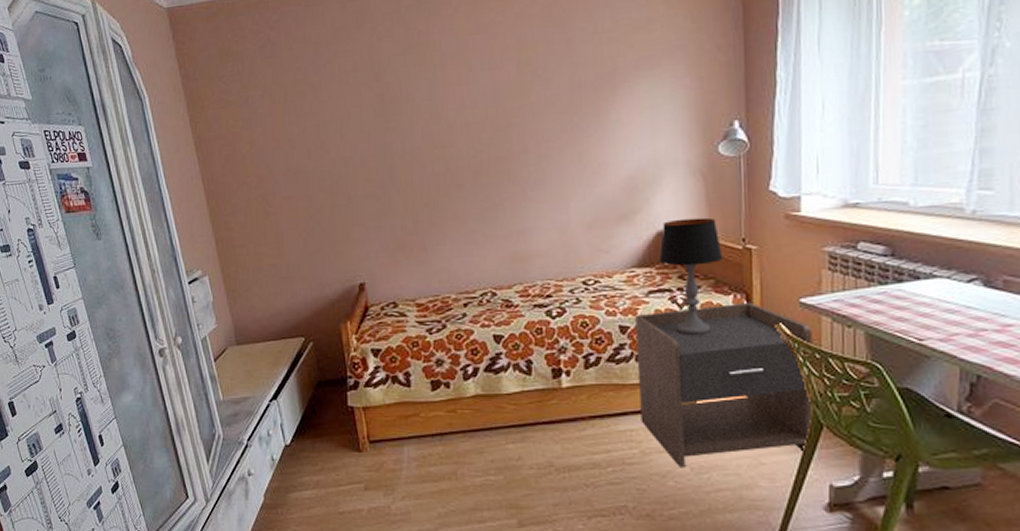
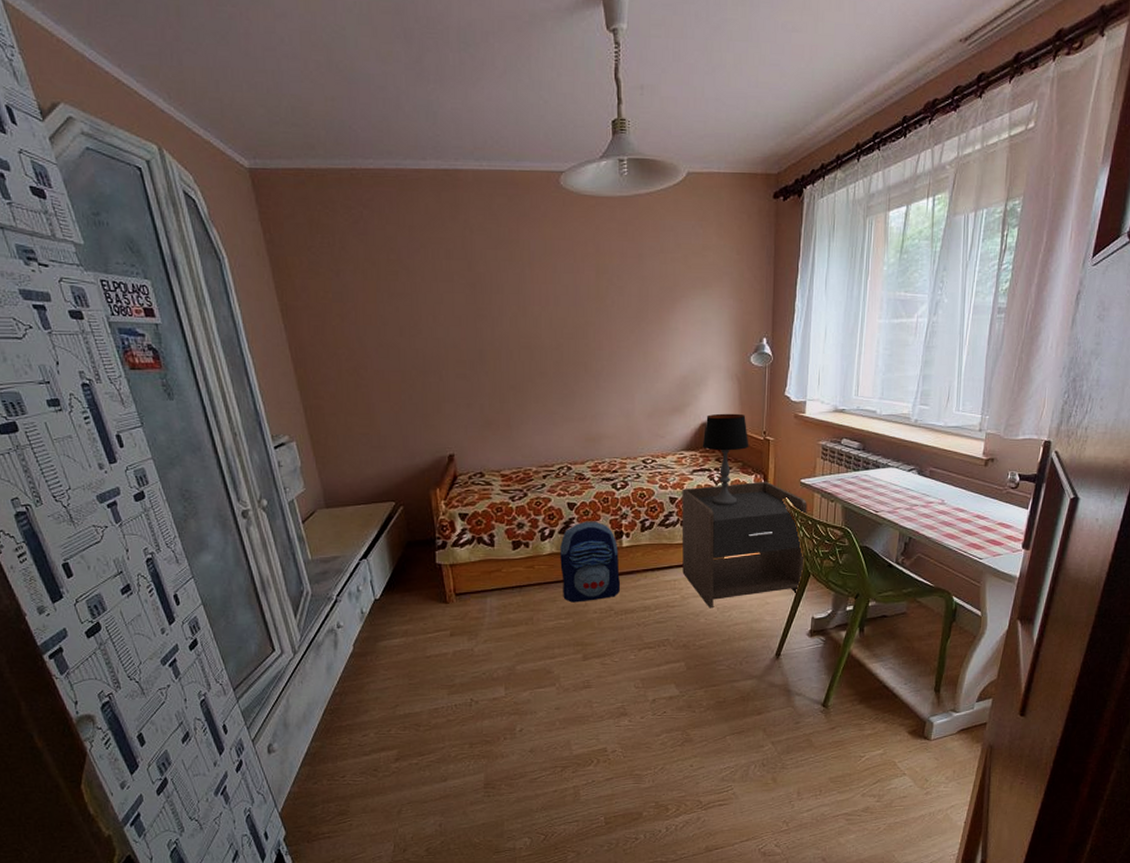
backpack: none [486,356,562,455] -> present [560,521,621,603]

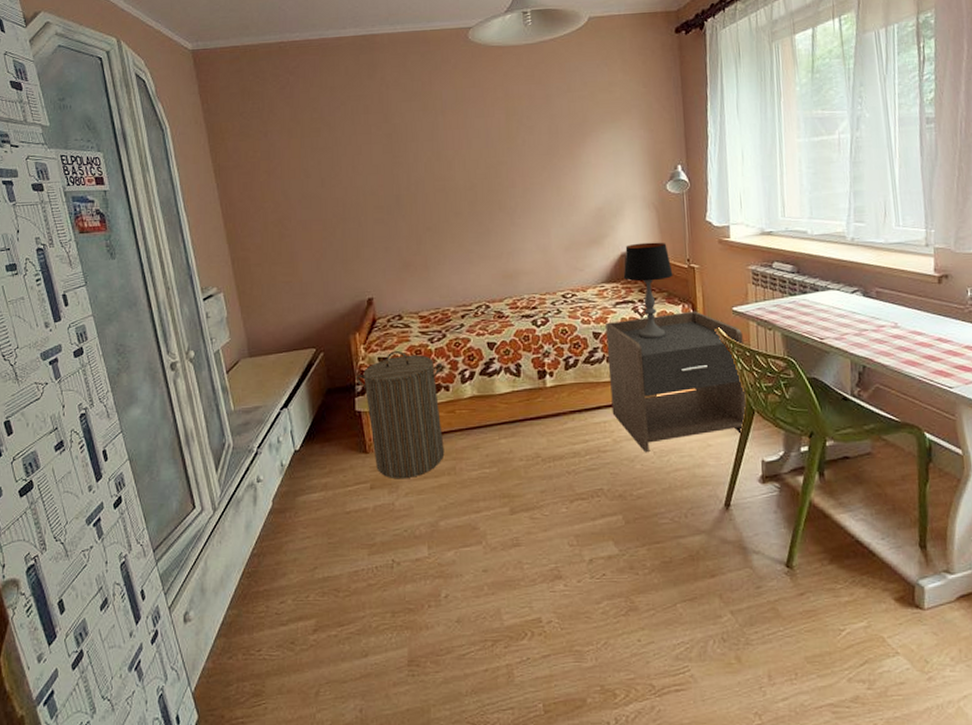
laundry hamper: none [436,508,523,628] -> present [355,351,445,479]
backpack: present [560,521,621,603] -> none [481,360,547,450]

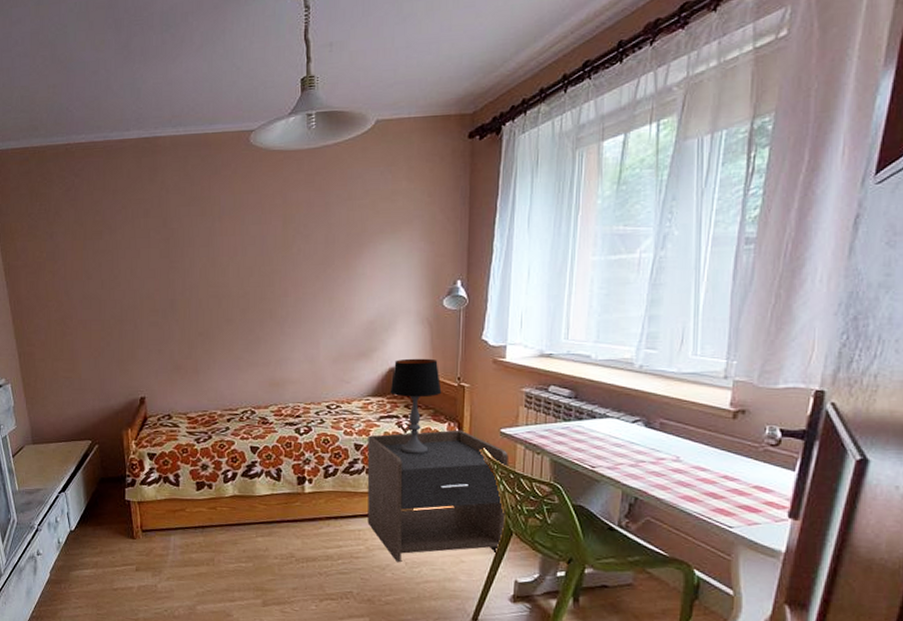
laundry hamper: present [355,351,445,479] -> none [126,448,207,565]

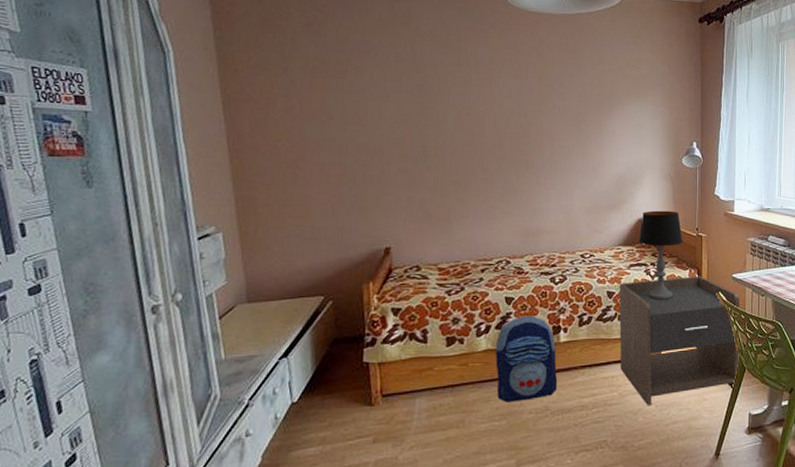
backpack: none [242,465,303,547] -> present [495,316,558,403]

